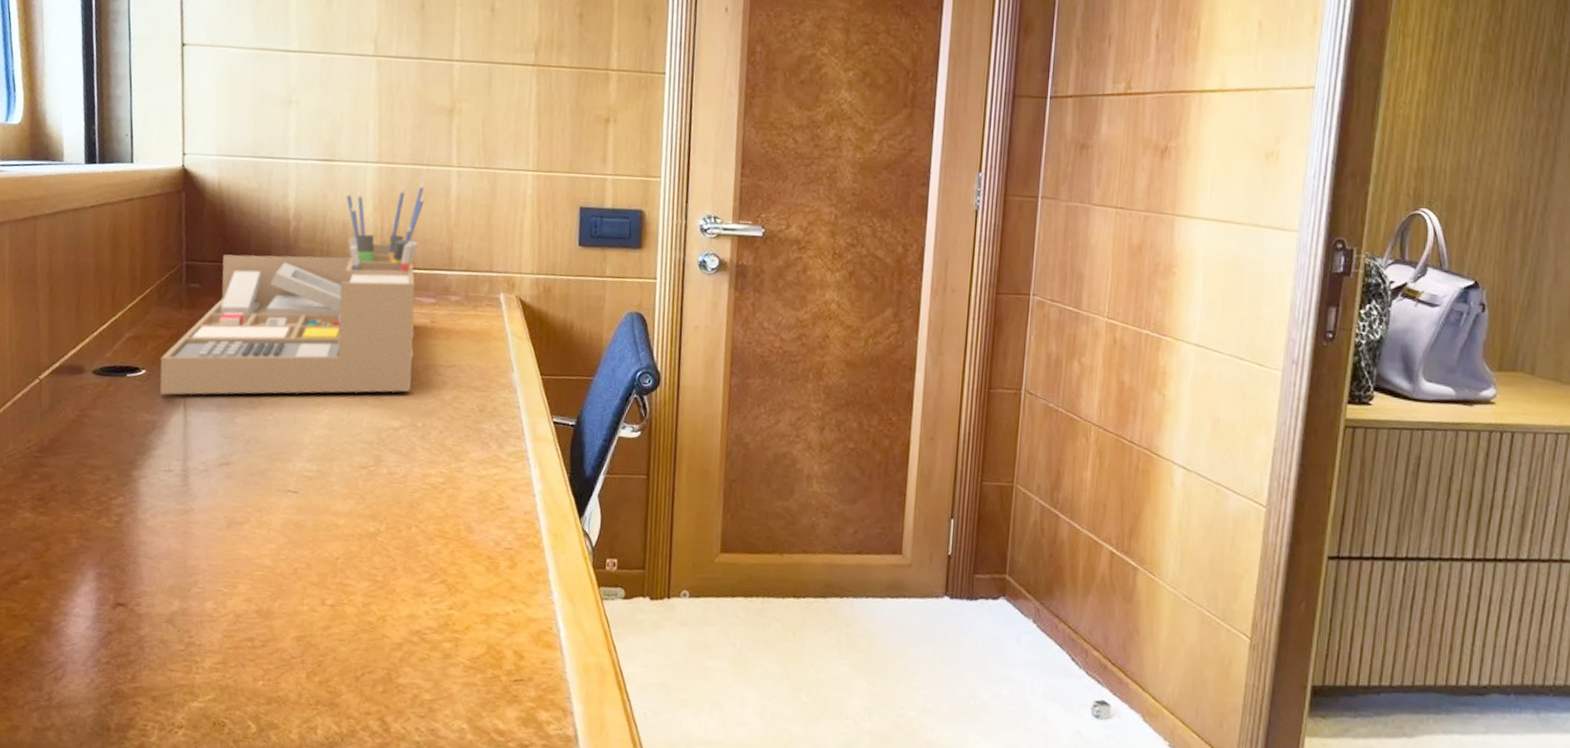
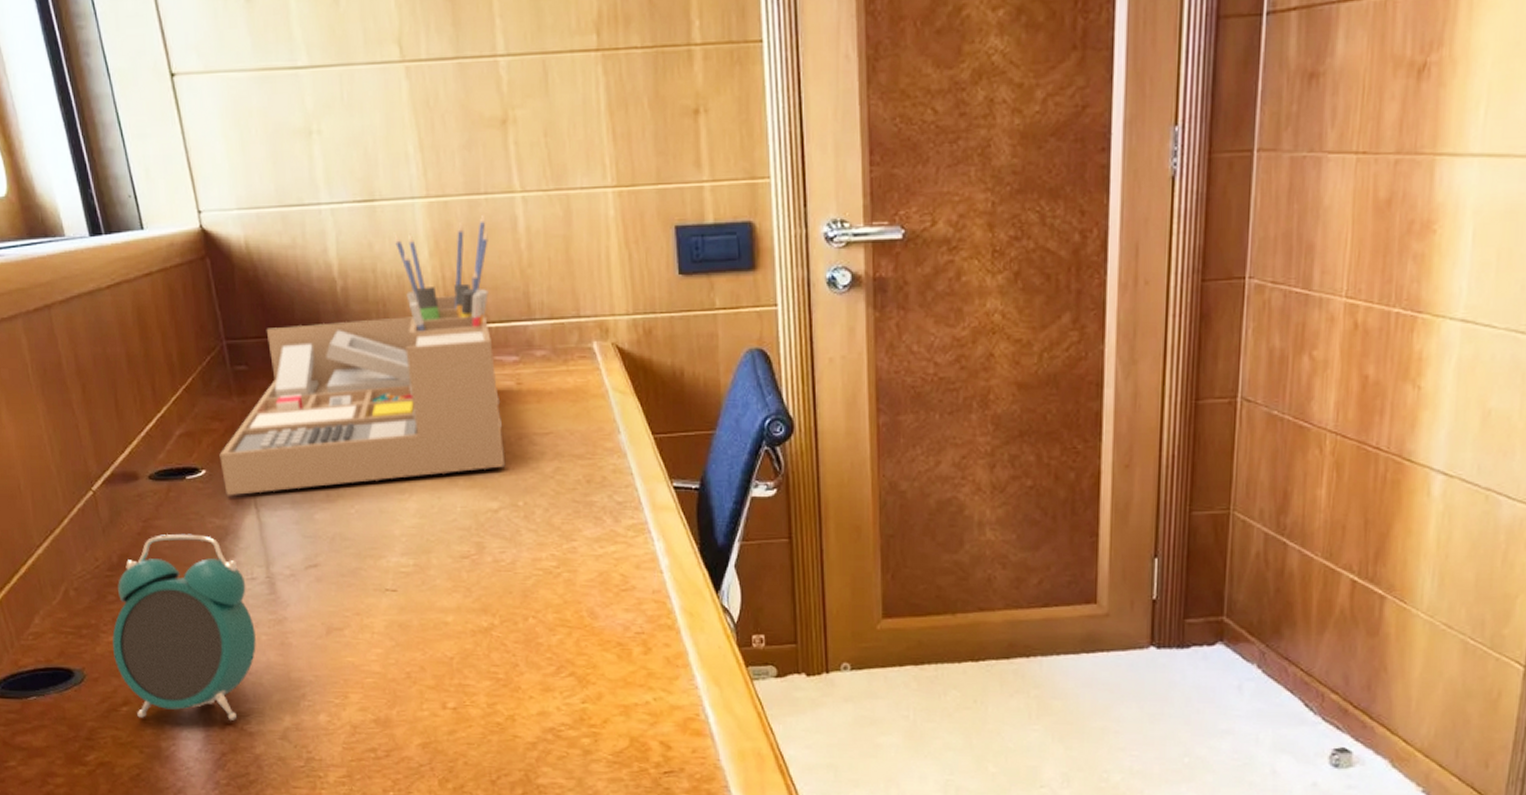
alarm clock: none [25,423,163,601] -> present [112,533,256,721]

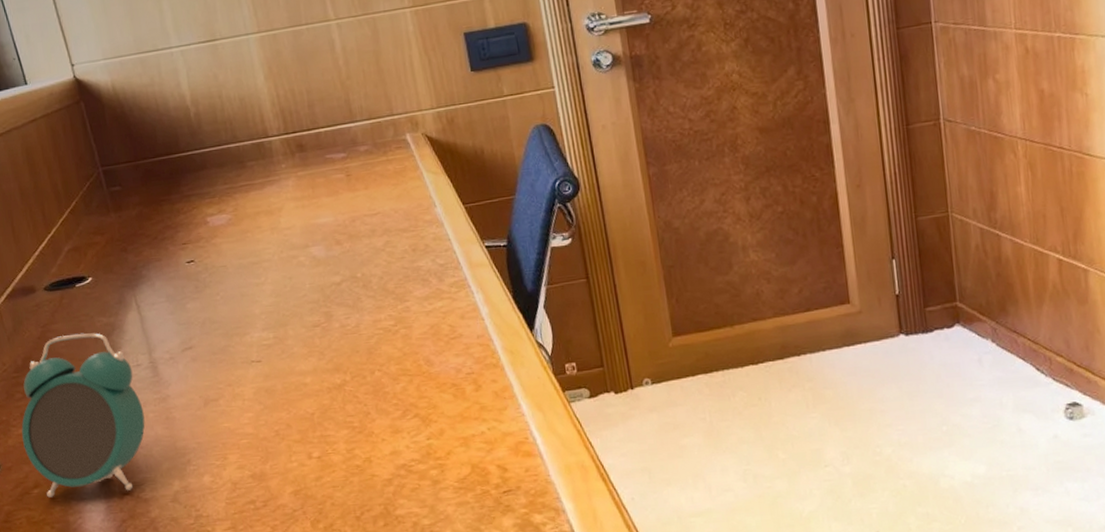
desk organizer: present [219,213,506,496] -> none [102,40,344,298]

